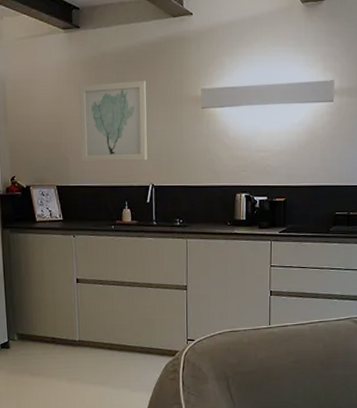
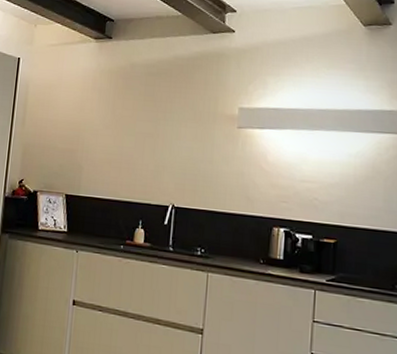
wall art: present [79,80,147,162] -> none [96,93,176,178]

